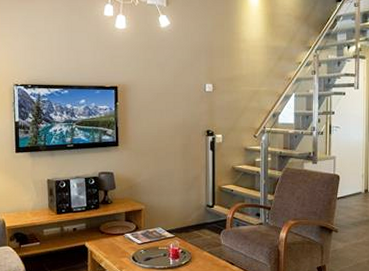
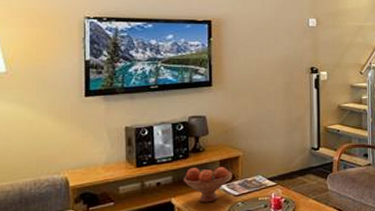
fruit bowl: none [94,217,136,248] -> present [183,166,233,203]

